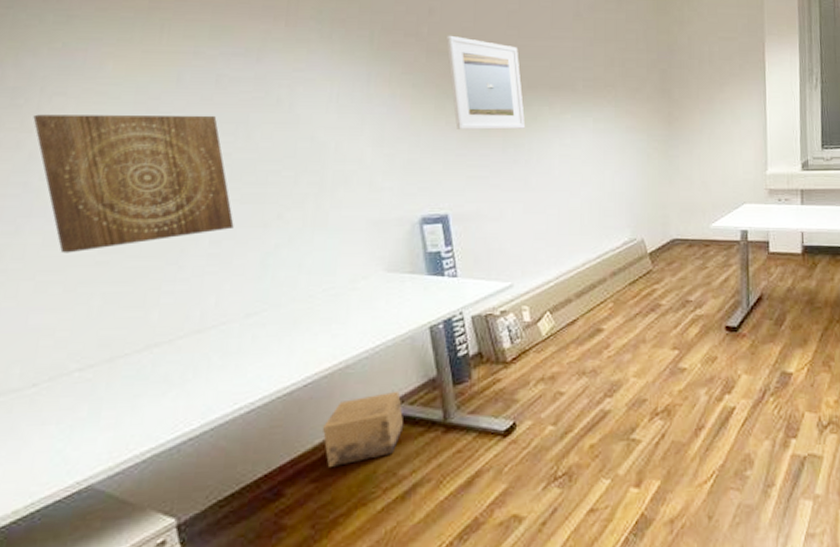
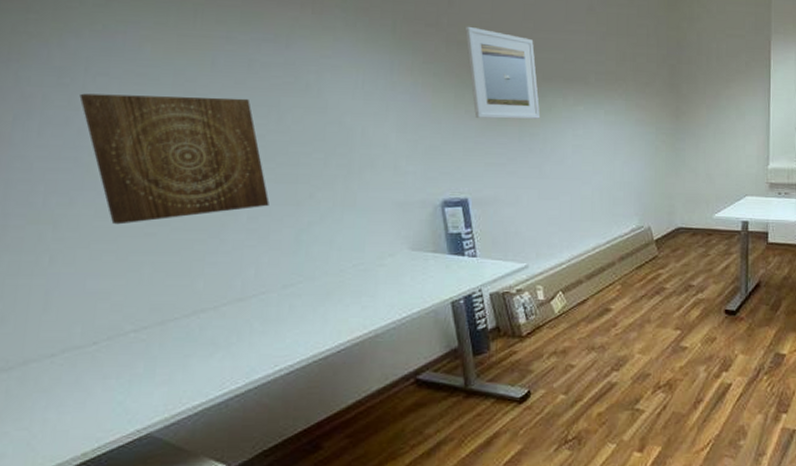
cardboard box: present [322,390,404,467] -> none [354,359,429,424]

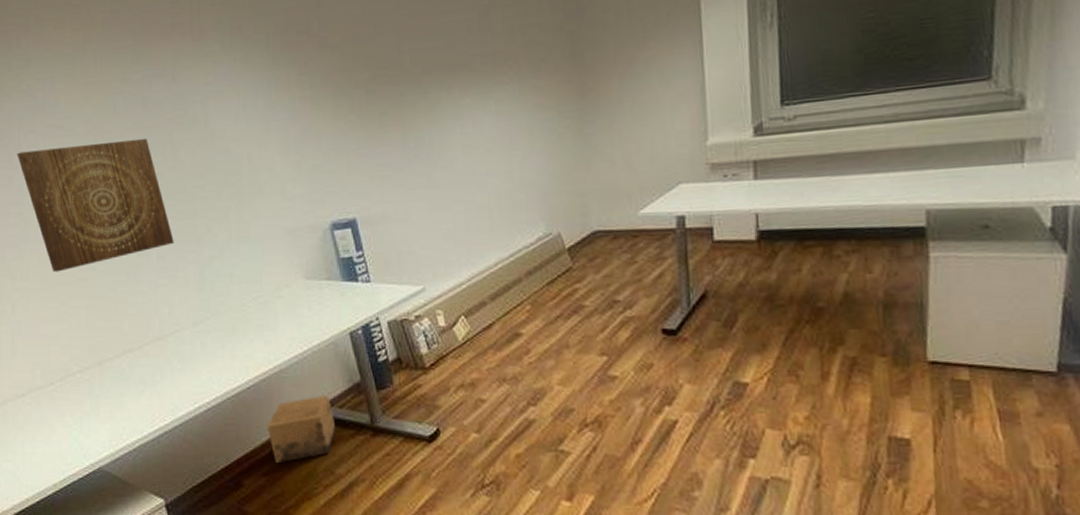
cardboard box: none [354,359,429,424] -> present [266,394,336,463]
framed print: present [465,26,541,120] -> none [337,26,424,128]

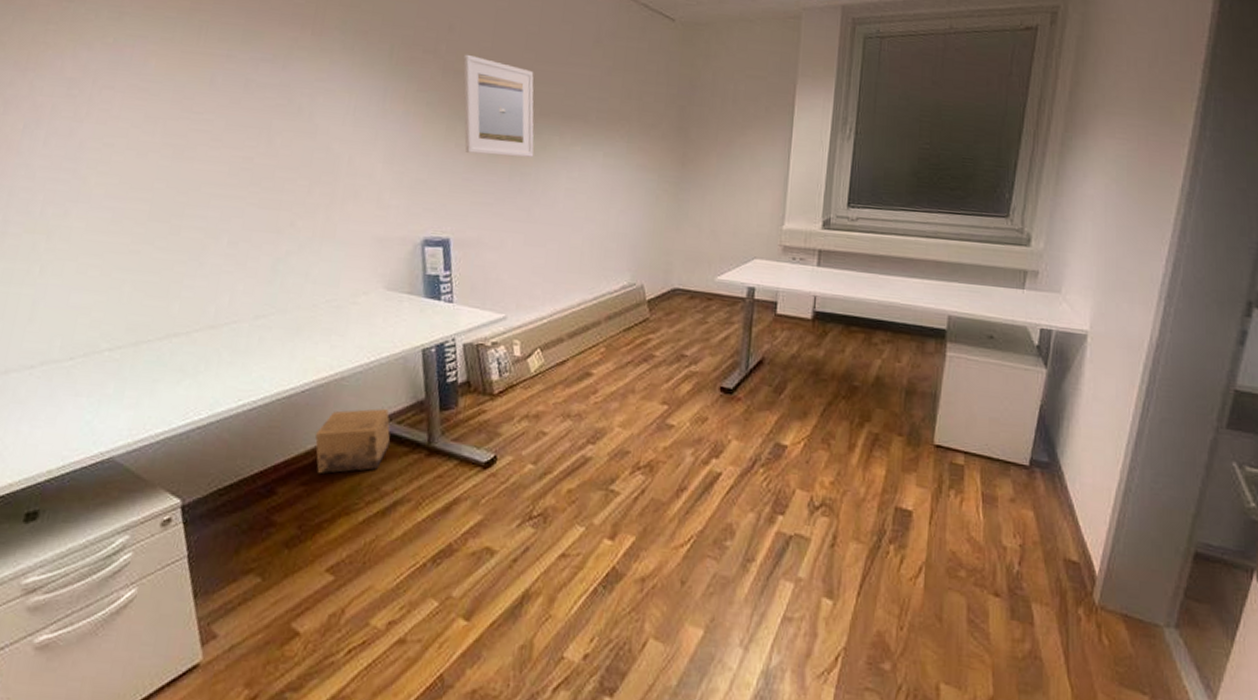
wall art: present [17,138,174,273] -> none [85,105,251,240]
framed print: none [337,26,424,128] -> present [463,54,534,158]

